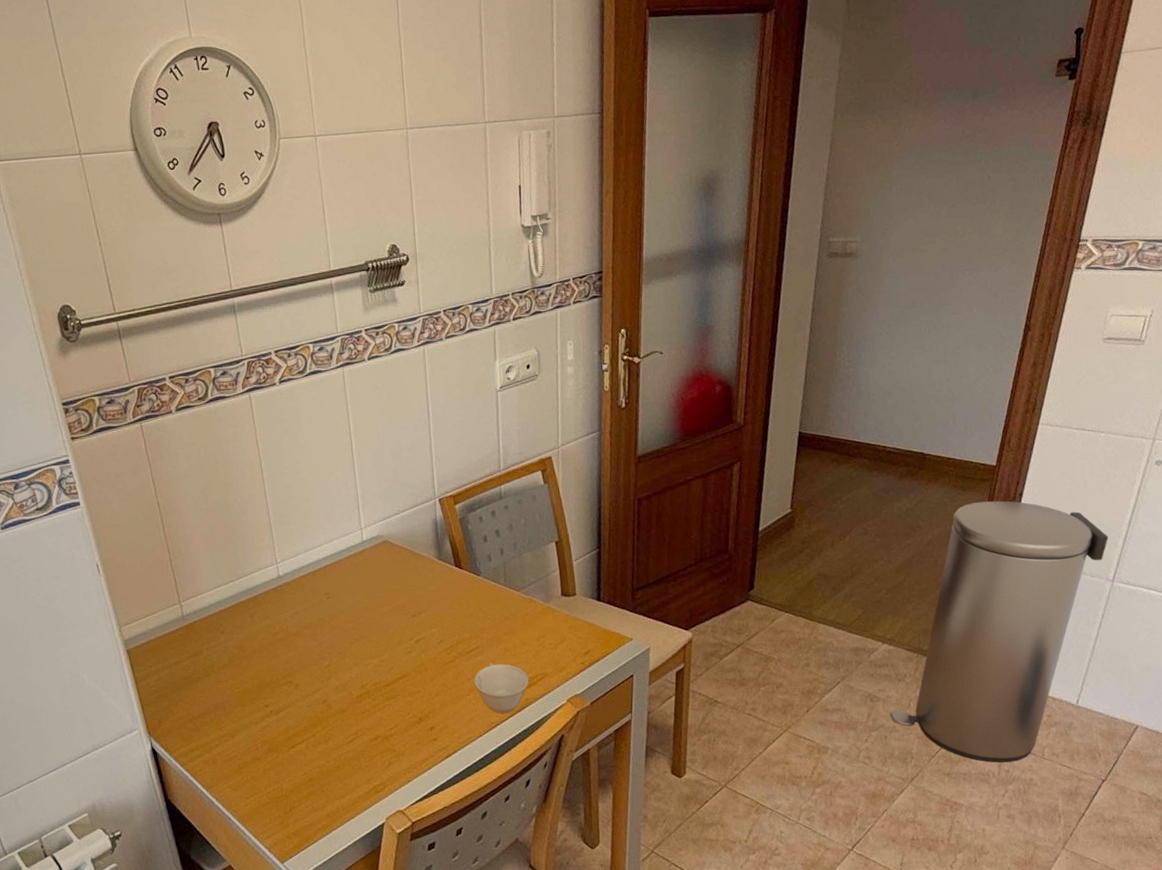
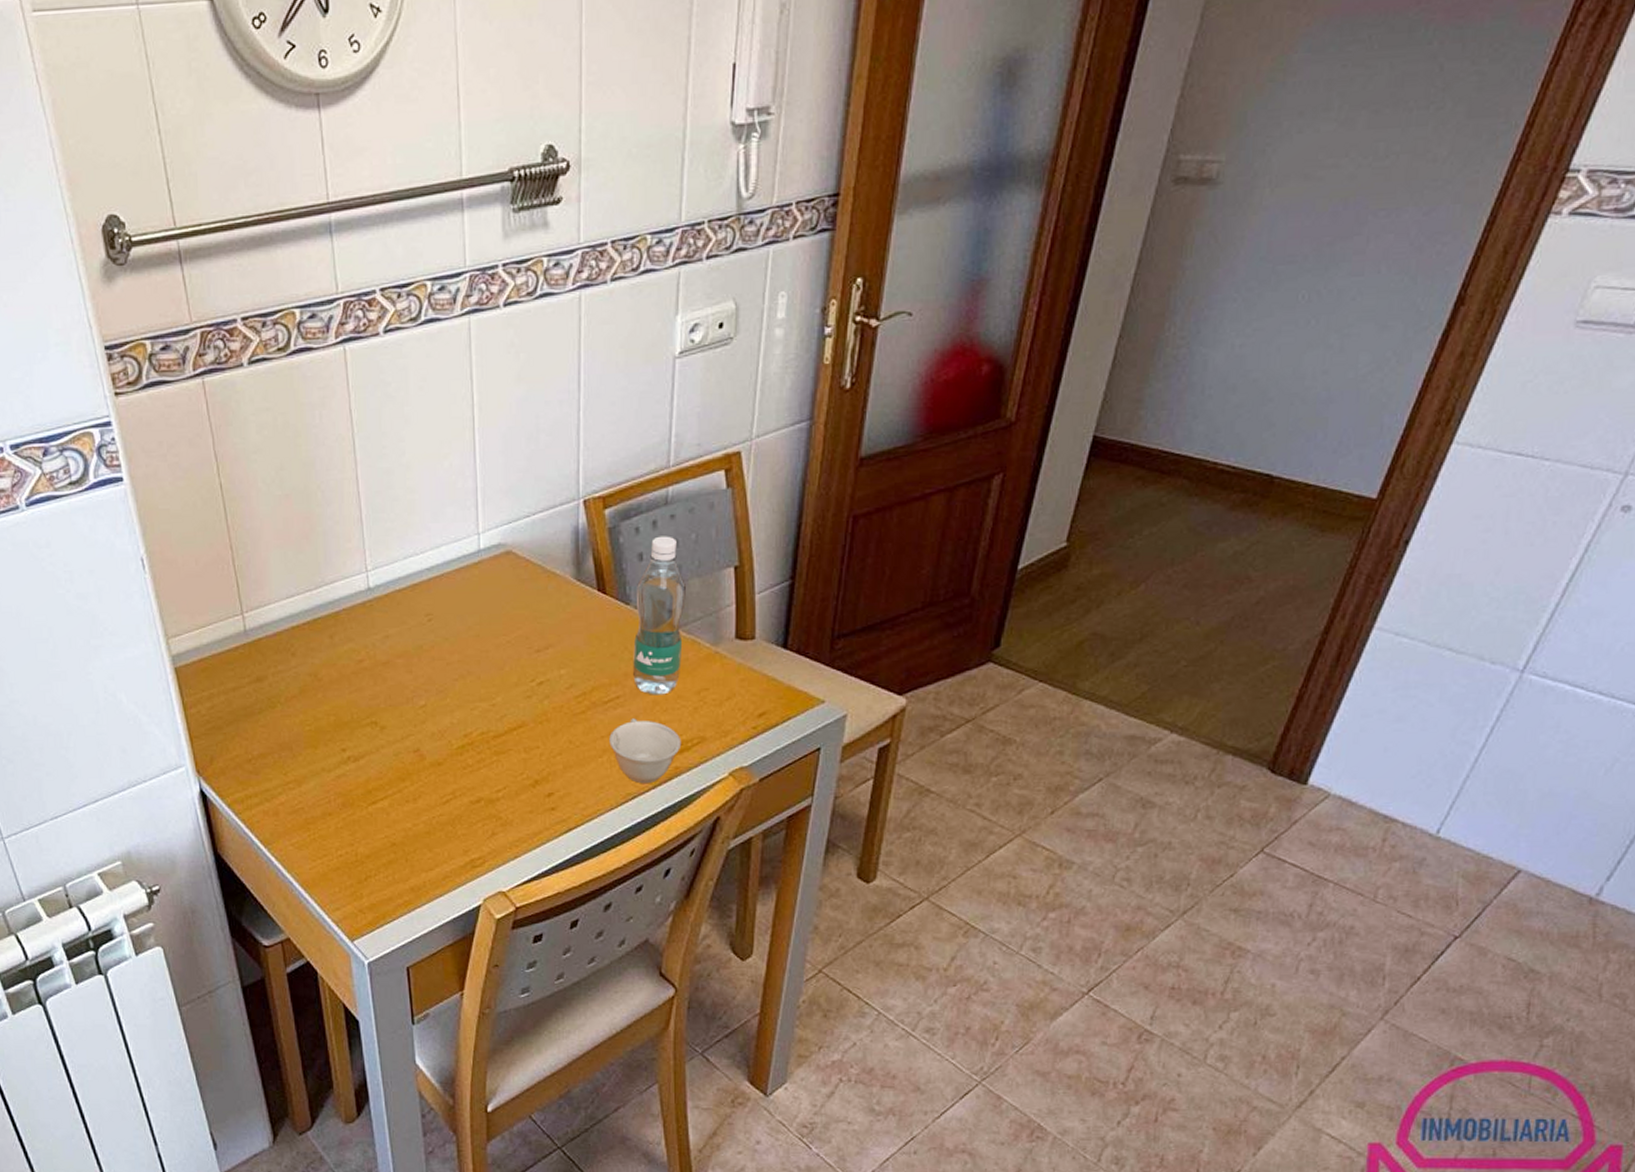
bottle: none [484,522,523,644] -> present [633,536,686,695]
pedal bin: present [890,500,1109,763] -> none [1166,548,1528,903]

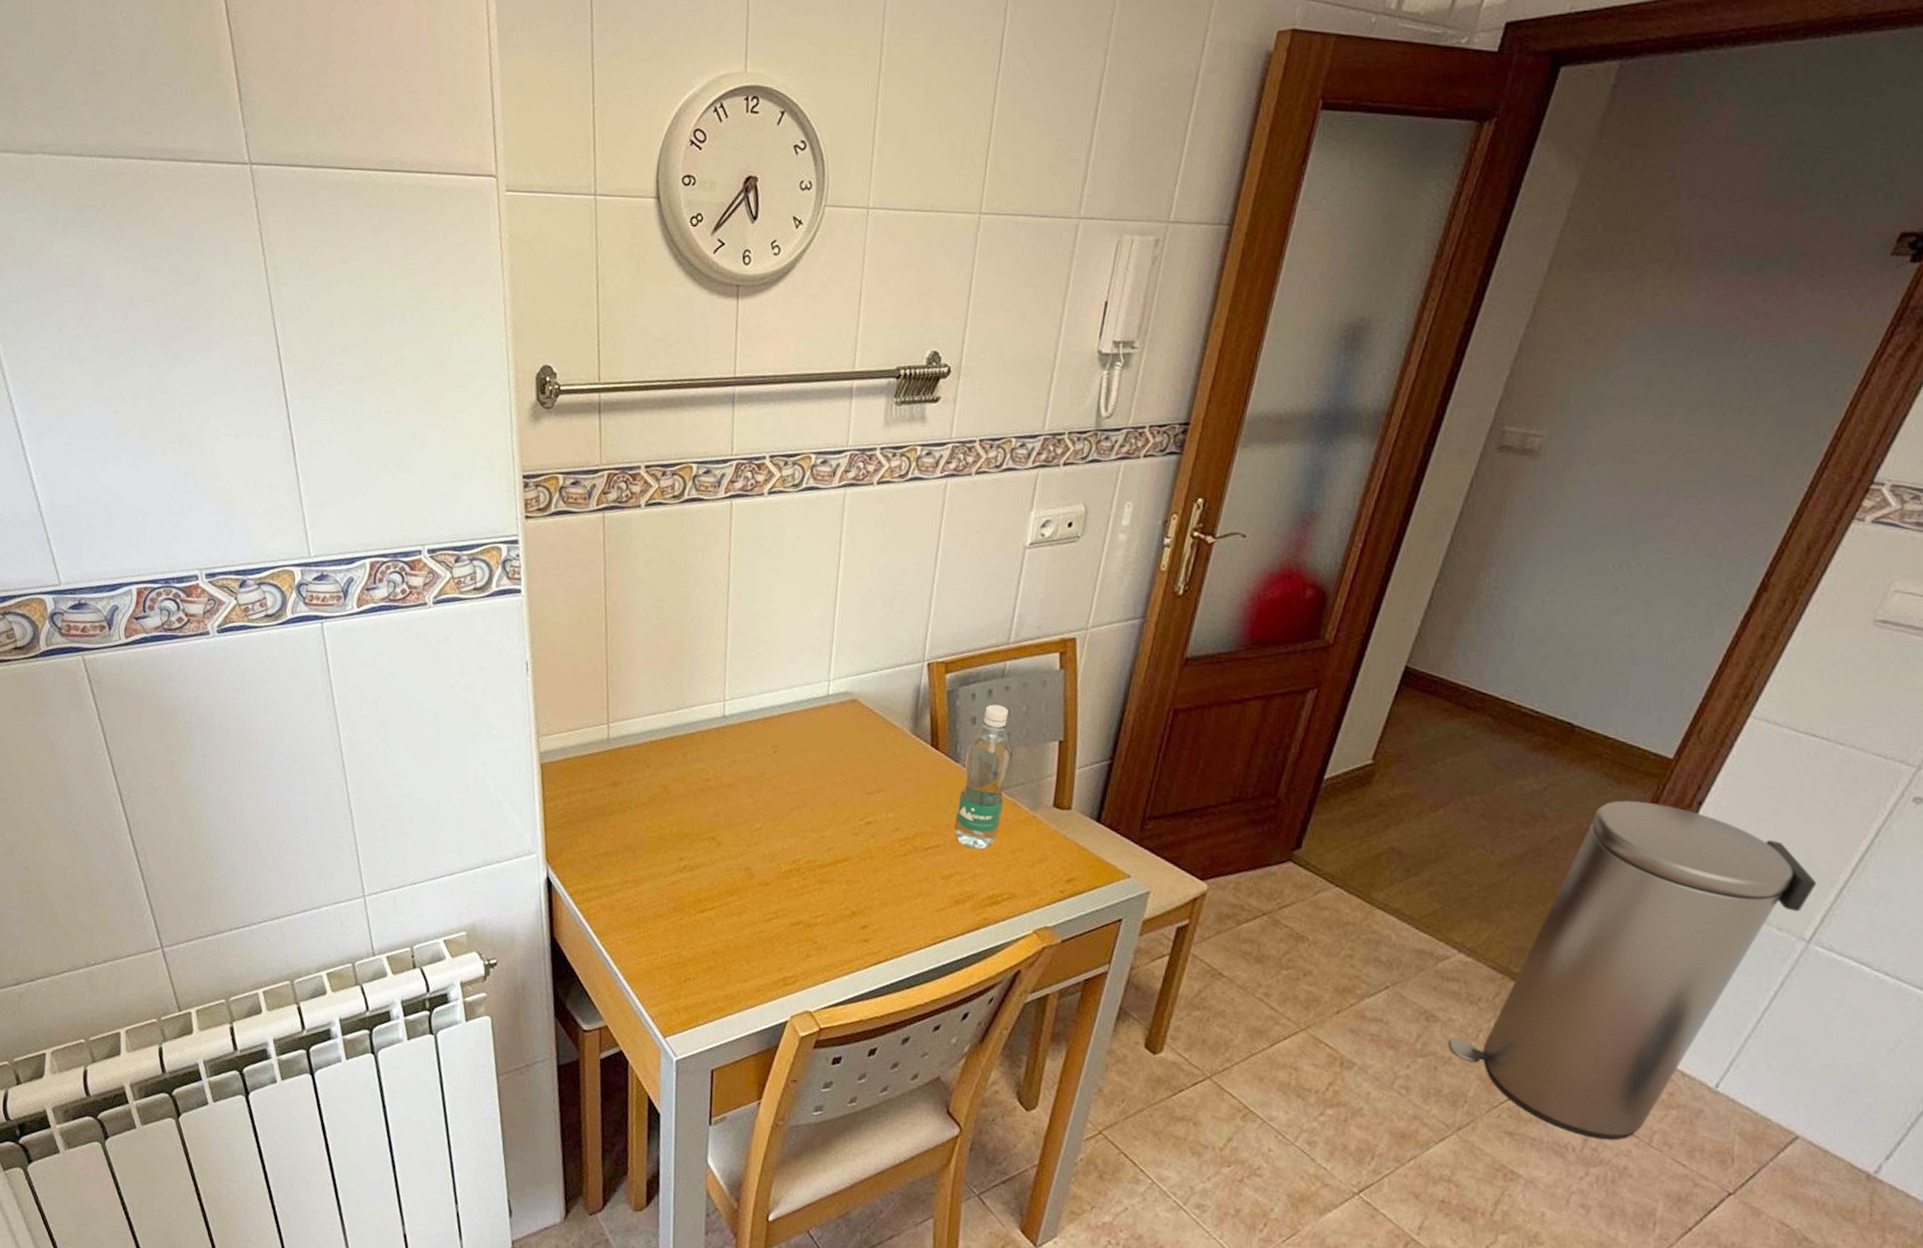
teacup: present [609,718,682,784] -> none [925,867,993,930]
pedal bin: none [1166,548,1528,903] -> present [1447,800,1817,1140]

